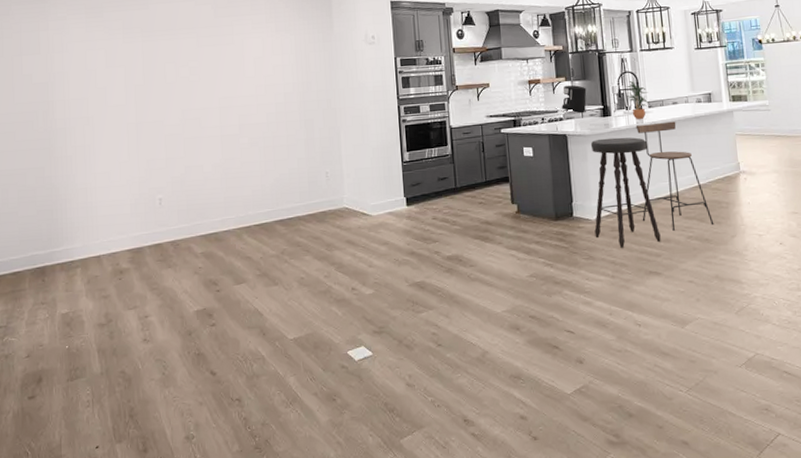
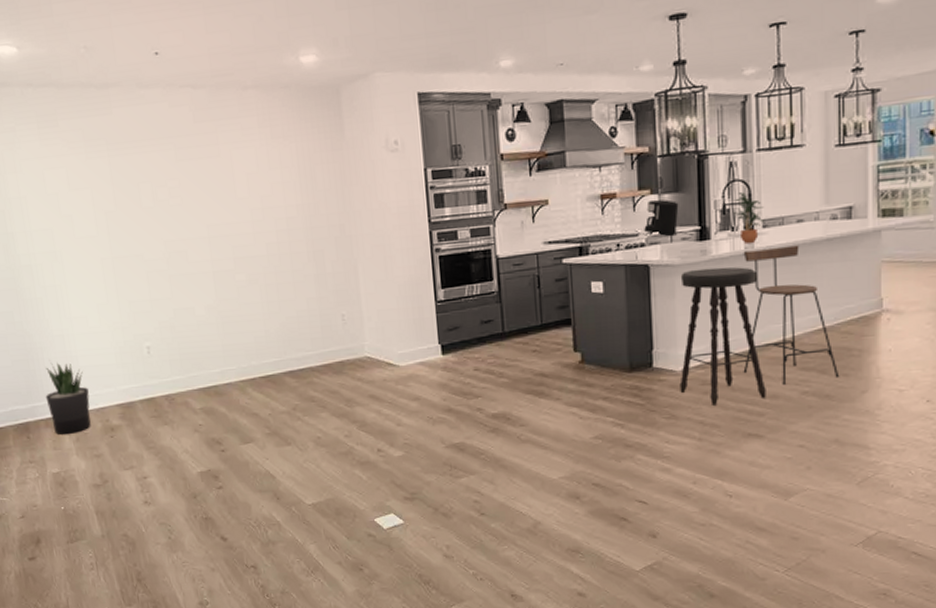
planter: none [64,212,104,277] -> present [45,362,91,434]

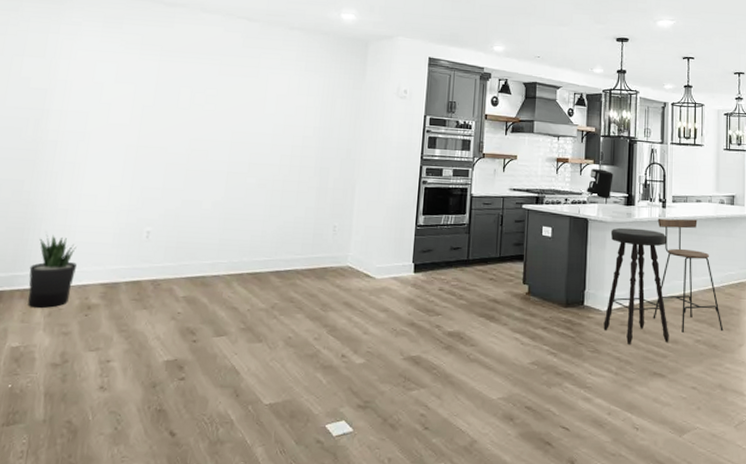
potted plant: present [734,192,764,245] -> none [652,173,674,214]

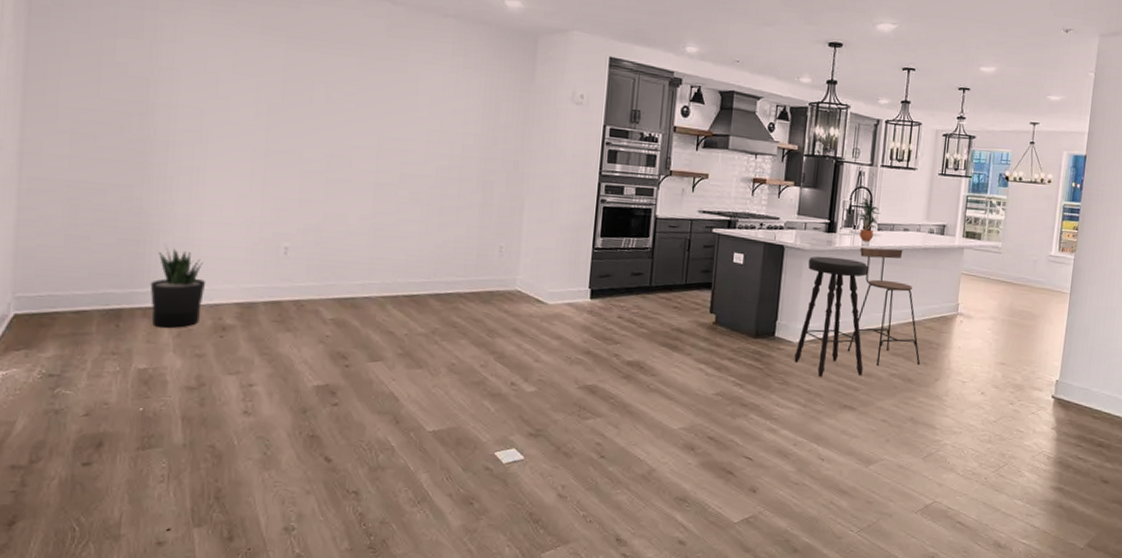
coffee maker: present [579,169,623,201] -> none [777,191,824,228]
potted plant: none [652,173,674,214] -> present [857,198,880,243]

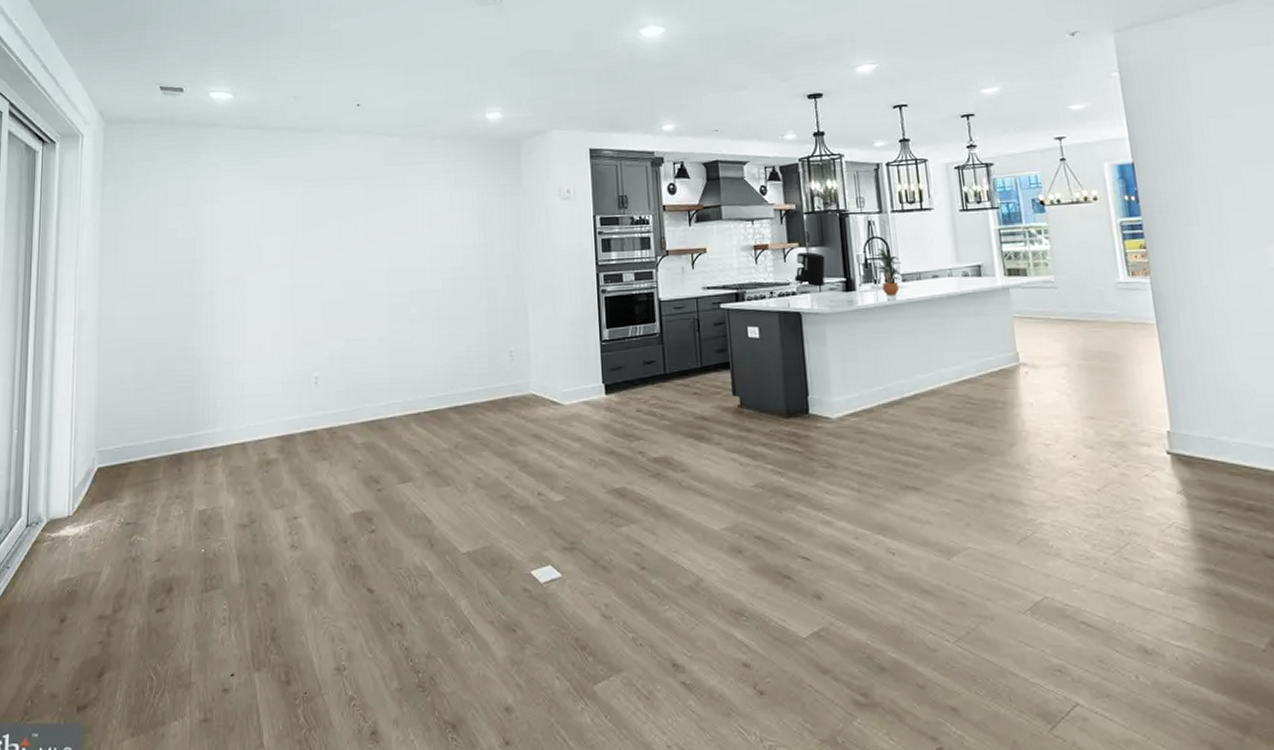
planter: present [150,247,205,328] -> none [204,390,250,467]
coffee maker: none [777,191,824,228] -> present [786,252,841,287]
music stool: present [794,256,868,377] -> none [830,317,920,455]
bar stool: present [847,247,921,366] -> none [886,299,987,436]

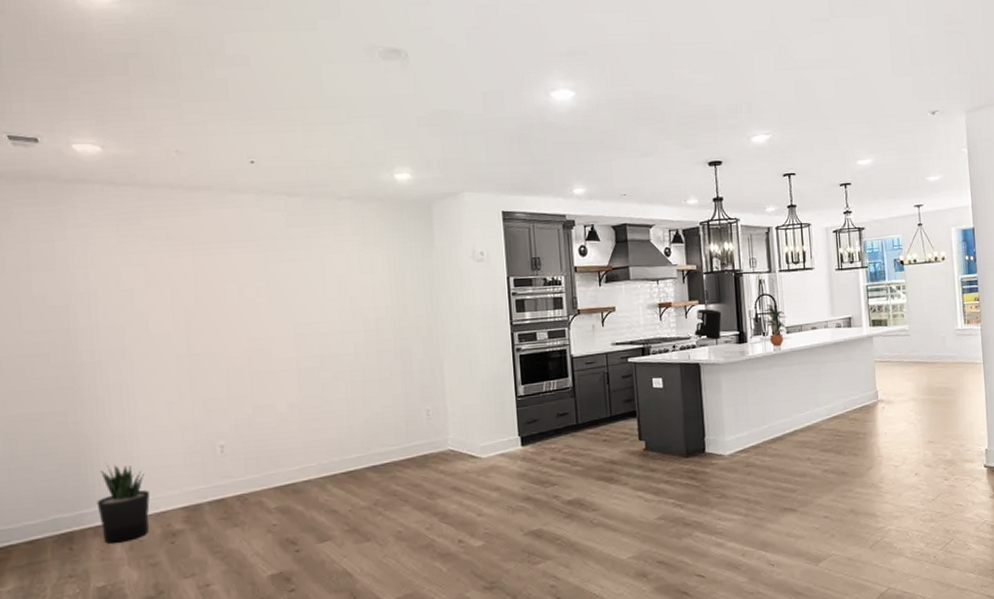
planter: none [204,390,250,467] -> present [96,464,150,544]

